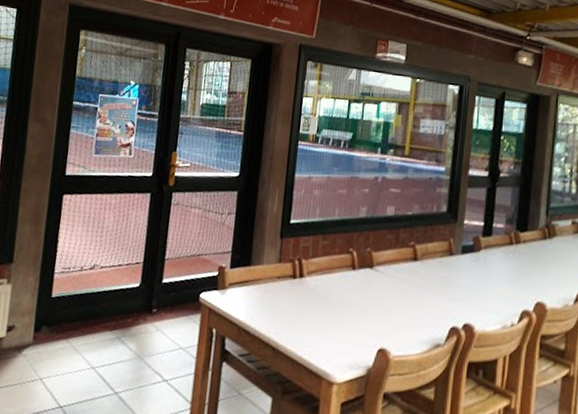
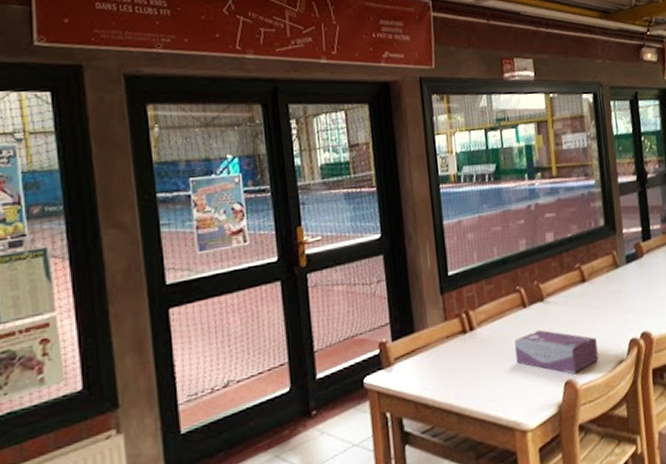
tissue box: none [335,293,417,345] -> present [514,330,599,375]

